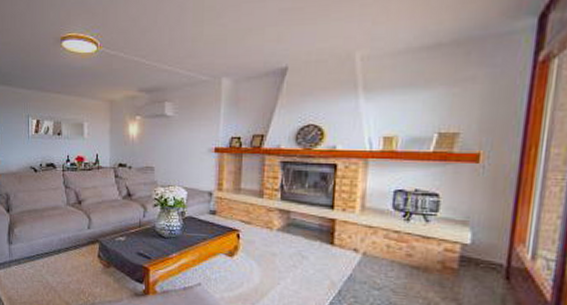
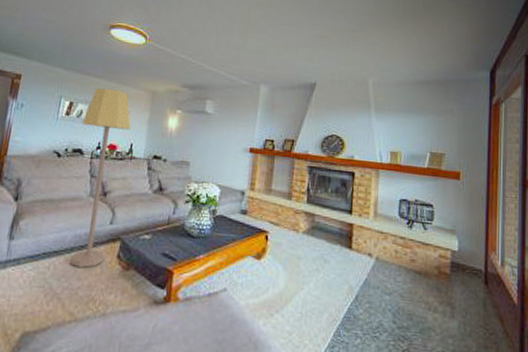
lamp: none [50,102,94,266] -> present [70,88,131,268]

